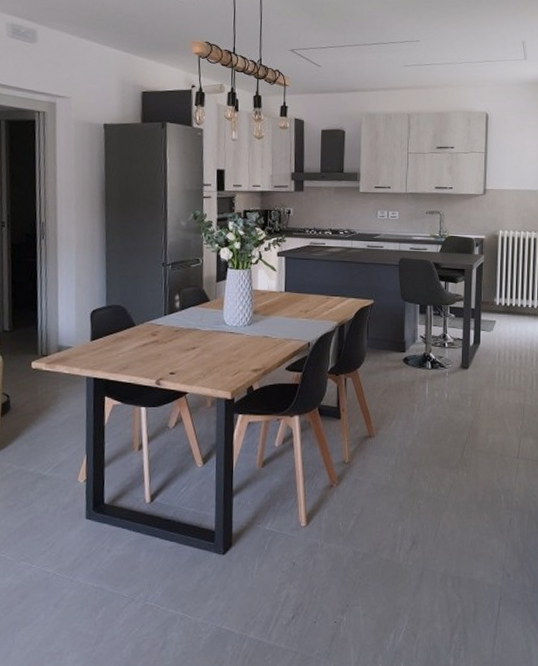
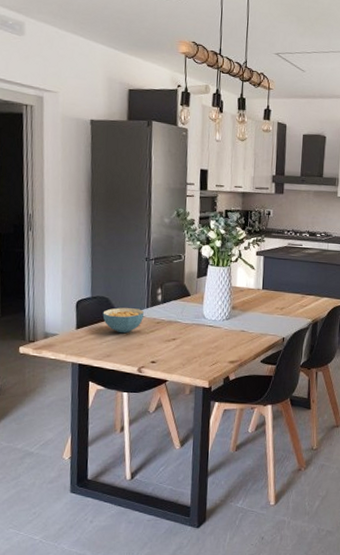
cereal bowl: none [118,316,162,344] -> present [102,307,145,334]

